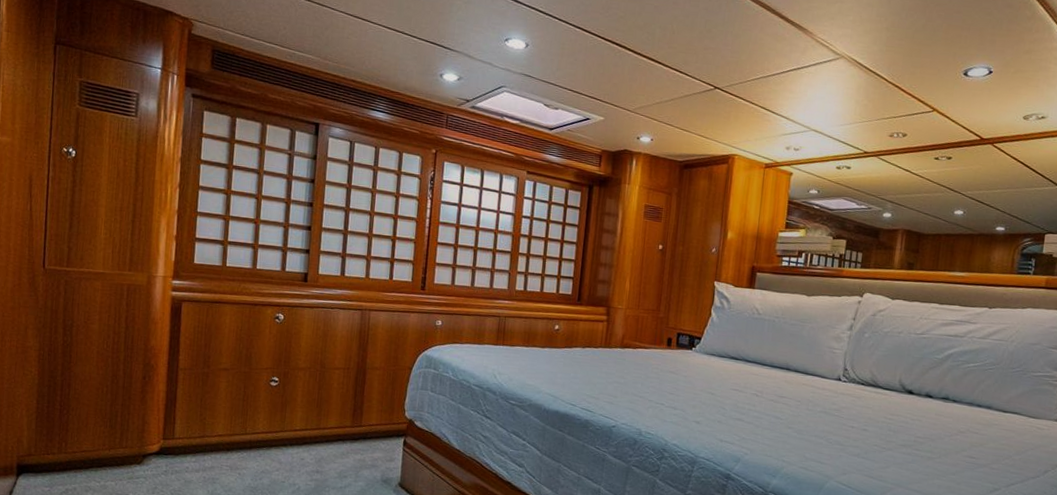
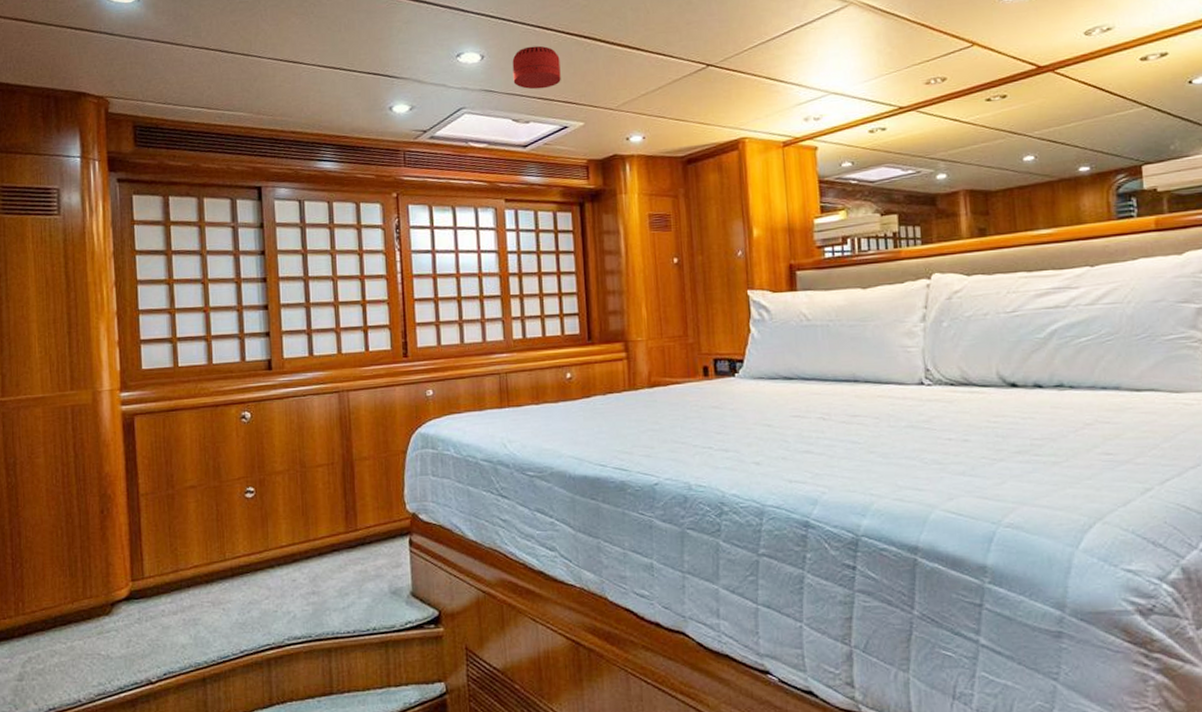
smoke detector: none [550,43,593,83] -> present [512,45,561,90]

